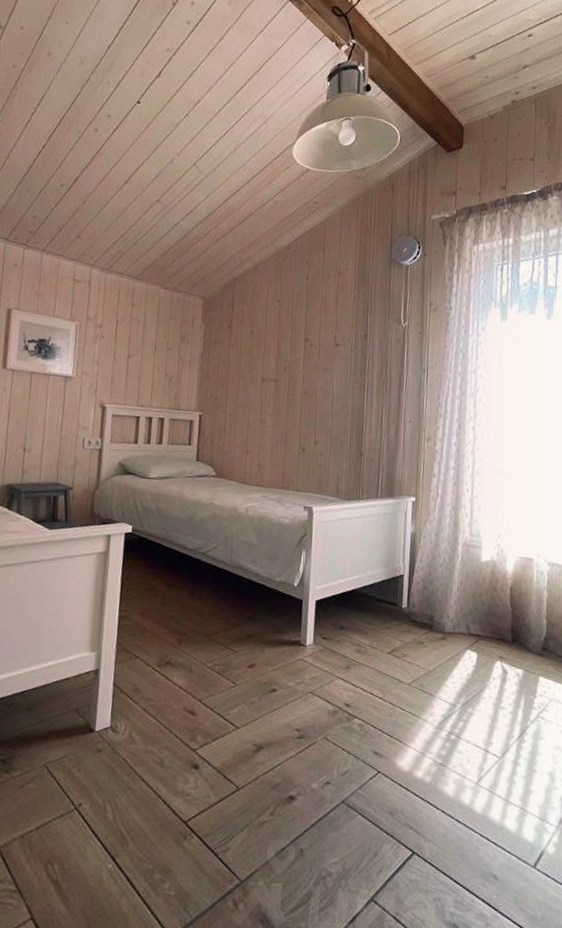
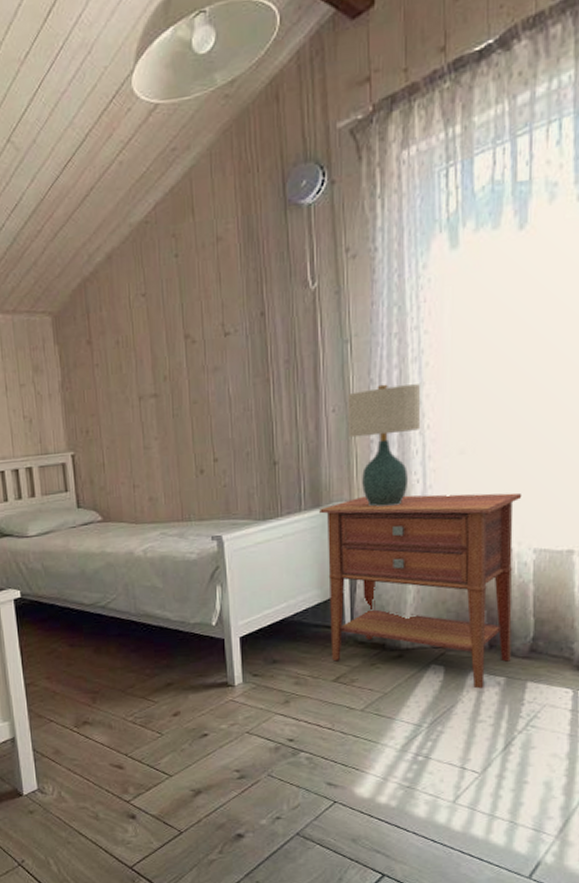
nightstand: none [389,495,542,678] -> present [319,493,522,689]
table lamp: none [419,408,474,507] -> present [347,384,421,507]

